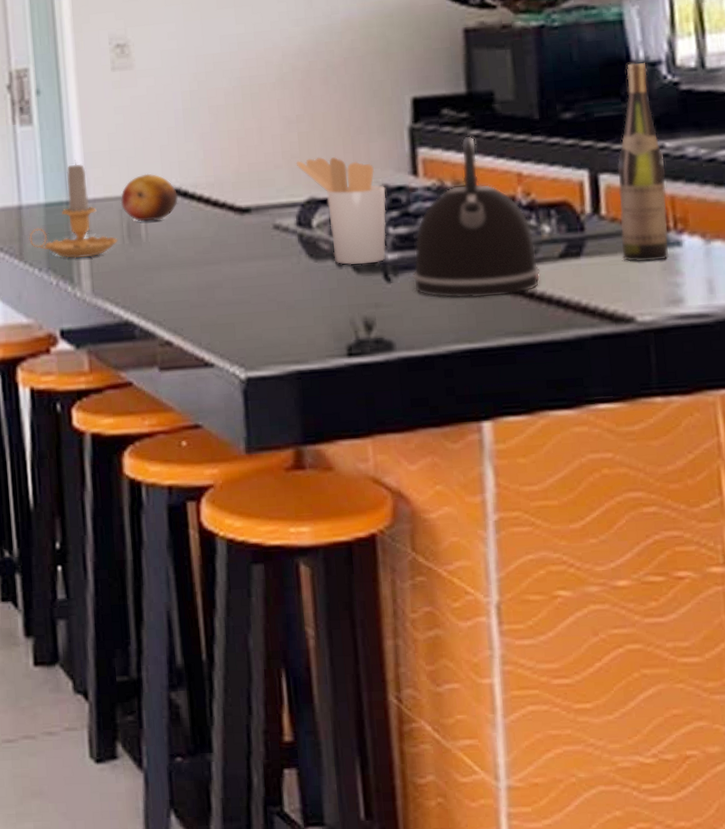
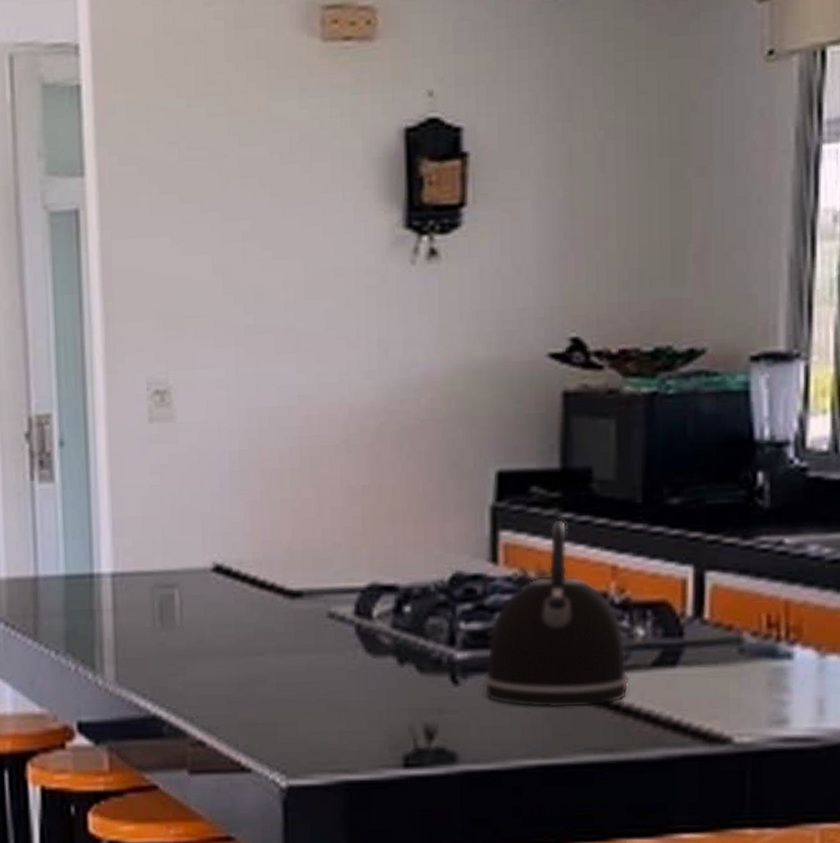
candle: present [29,160,118,259] -> none [45,526,148,642]
fruit: present [120,173,179,222] -> none [152,546,220,602]
utensil holder: present [296,156,386,265] -> none [357,535,459,663]
wine bottle: present [617,63,669,262] -> none [724,443,782,675]

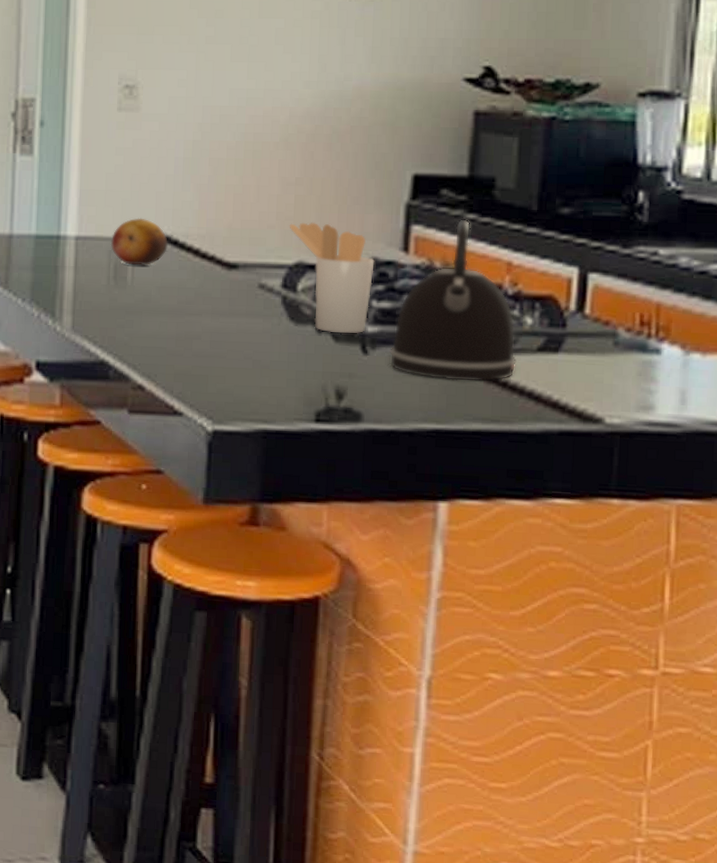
fruit: none [152,546,220,602] -> present [110,218,169,265]
utensil holder: none [357,535,459,663] -> present [289,221,375,334]

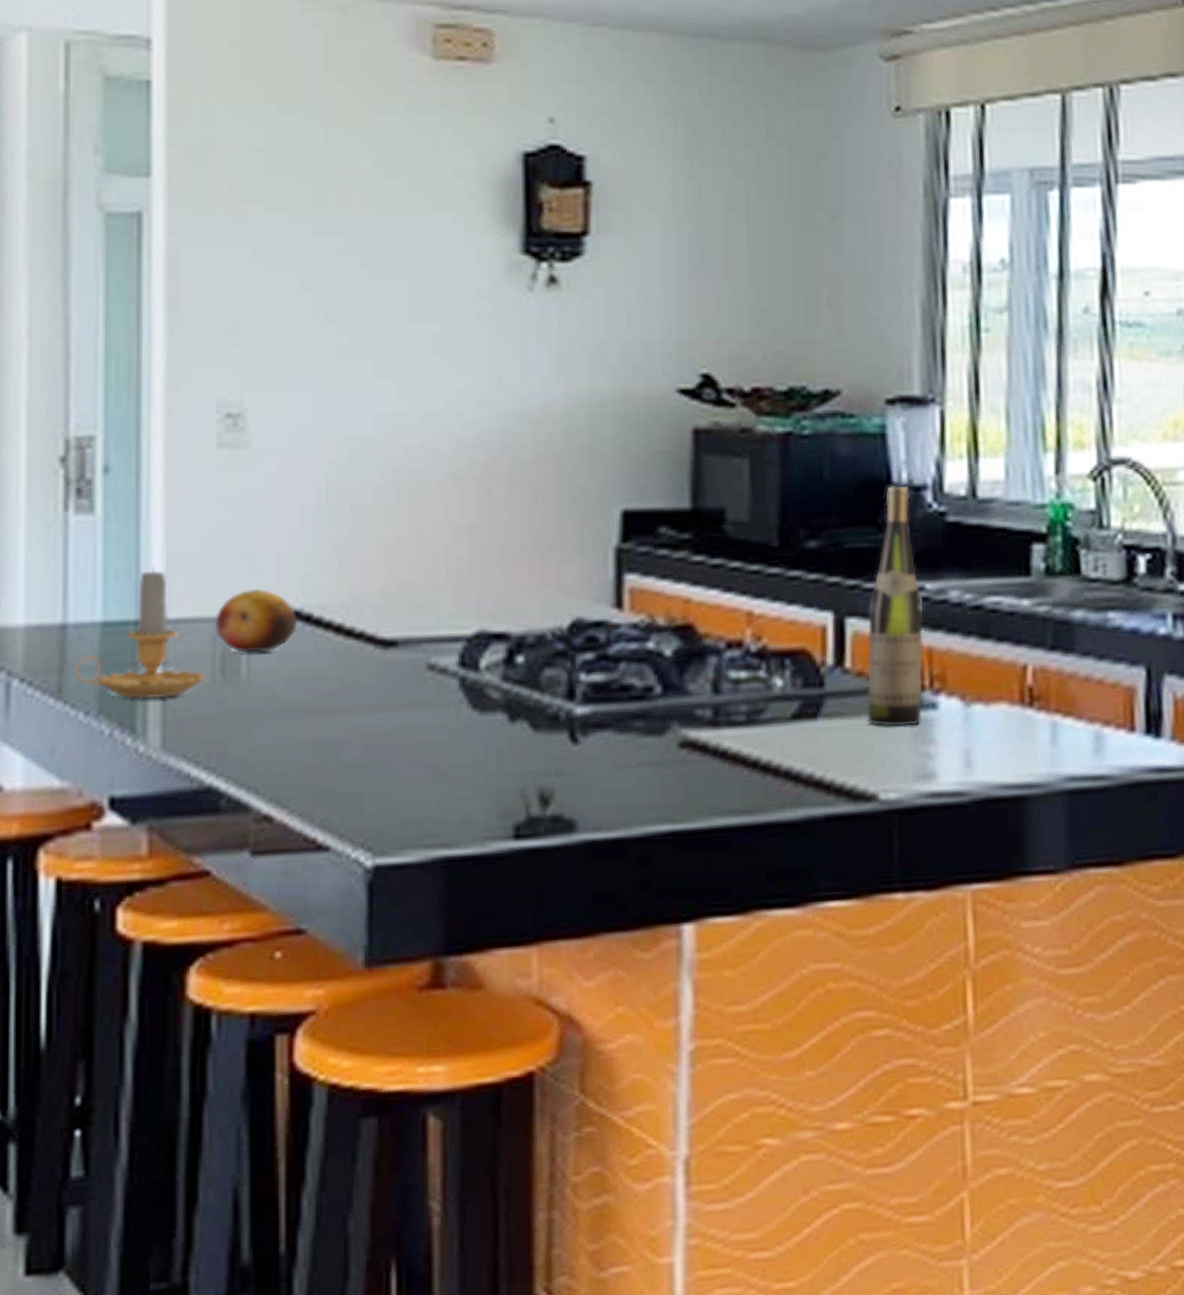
candle: none [16,195,104,294] -> present [74,564,206,700]
utensil holder: present [289,221,375,334] -> none [463,578,580,720]
kettle: present [389,219,517,382] -> none [605,562,767,767]
wine bottle: none [600,166,656,366] -> present [867,486,924,727]

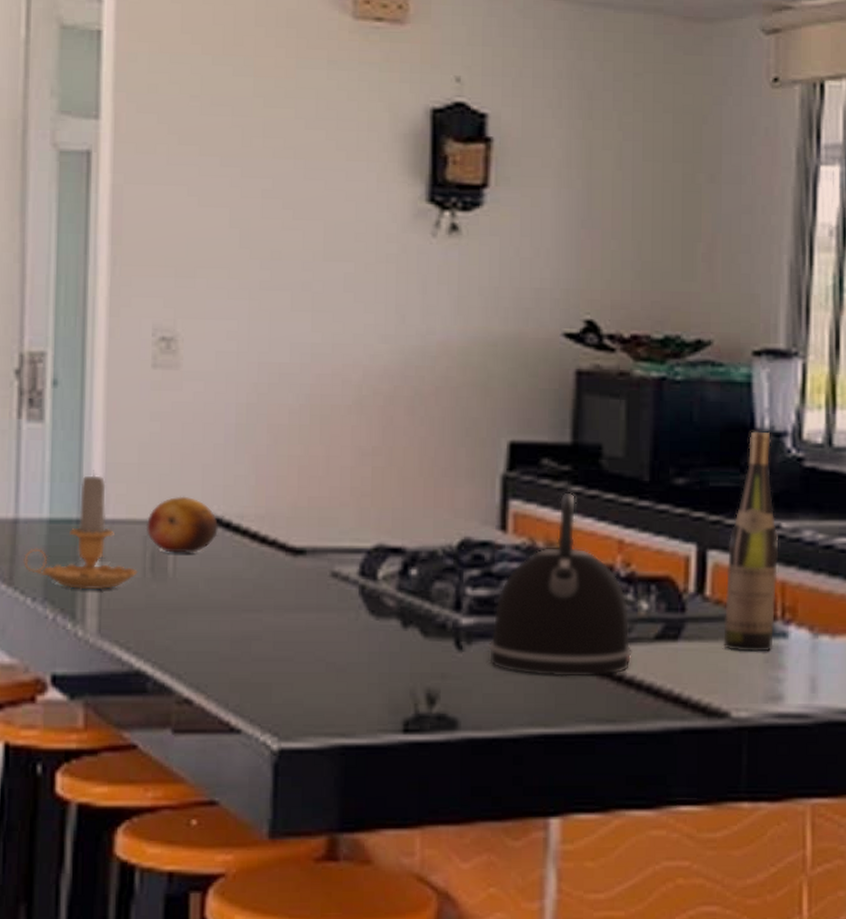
kettle: none [605,562,767,767] -> present [487,492,632,677]

